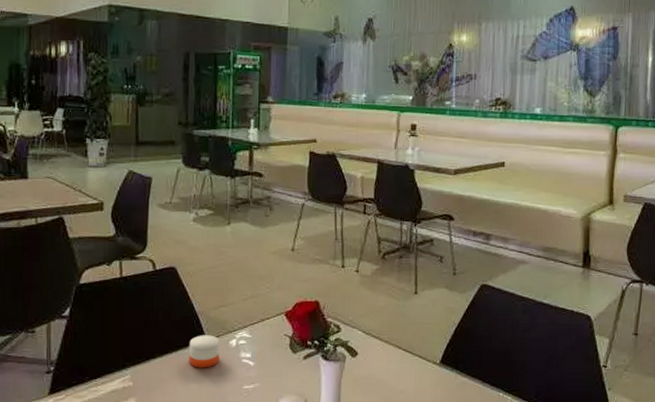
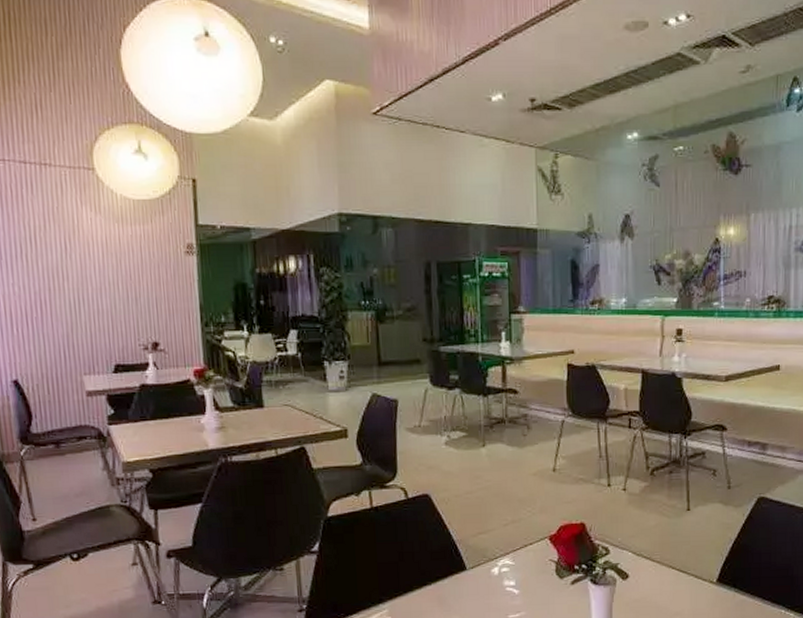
candle: present [189,335,220,368] -> none [448,564,482,599]

